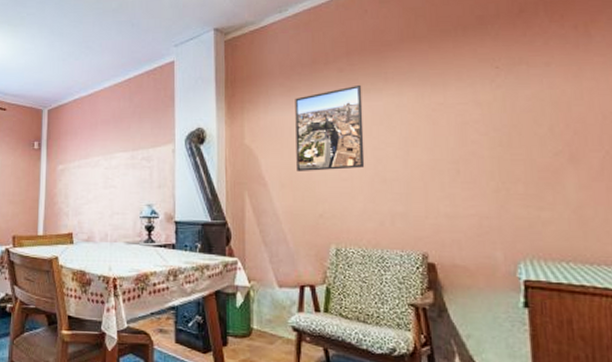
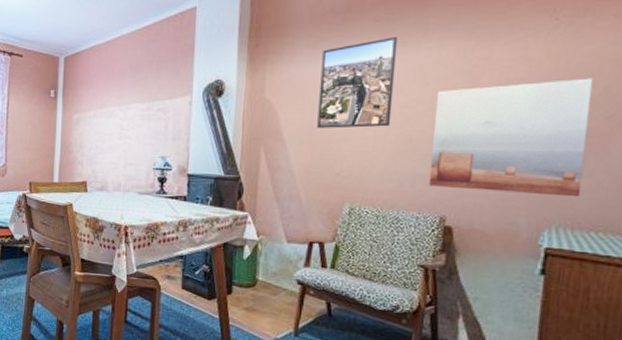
wall art: none [403,118,547,229] -> present [428,78,594,197]

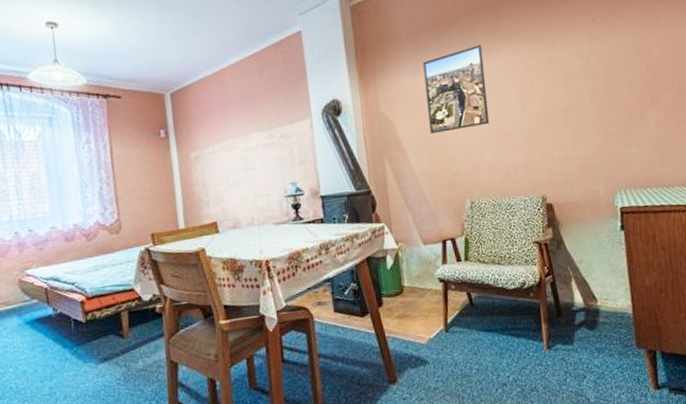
wall art: present [428,78,594,197] -> none [520,65,635,171]

